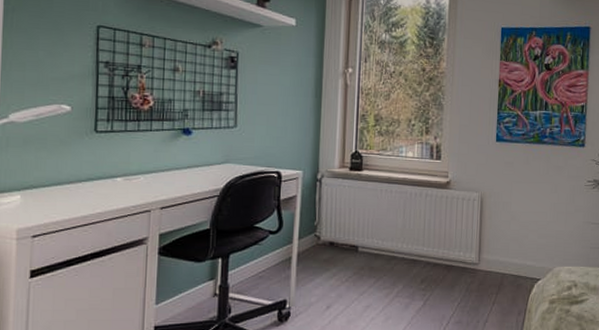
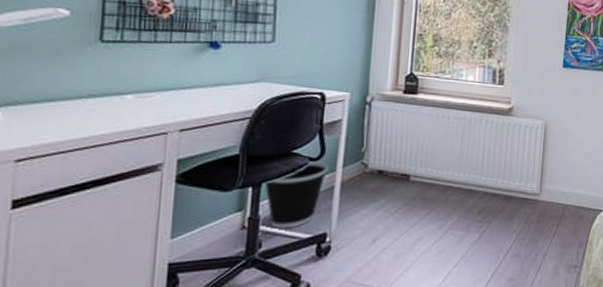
wastebasket: none [232,234,286,296] -> present [264,161,329,229]

